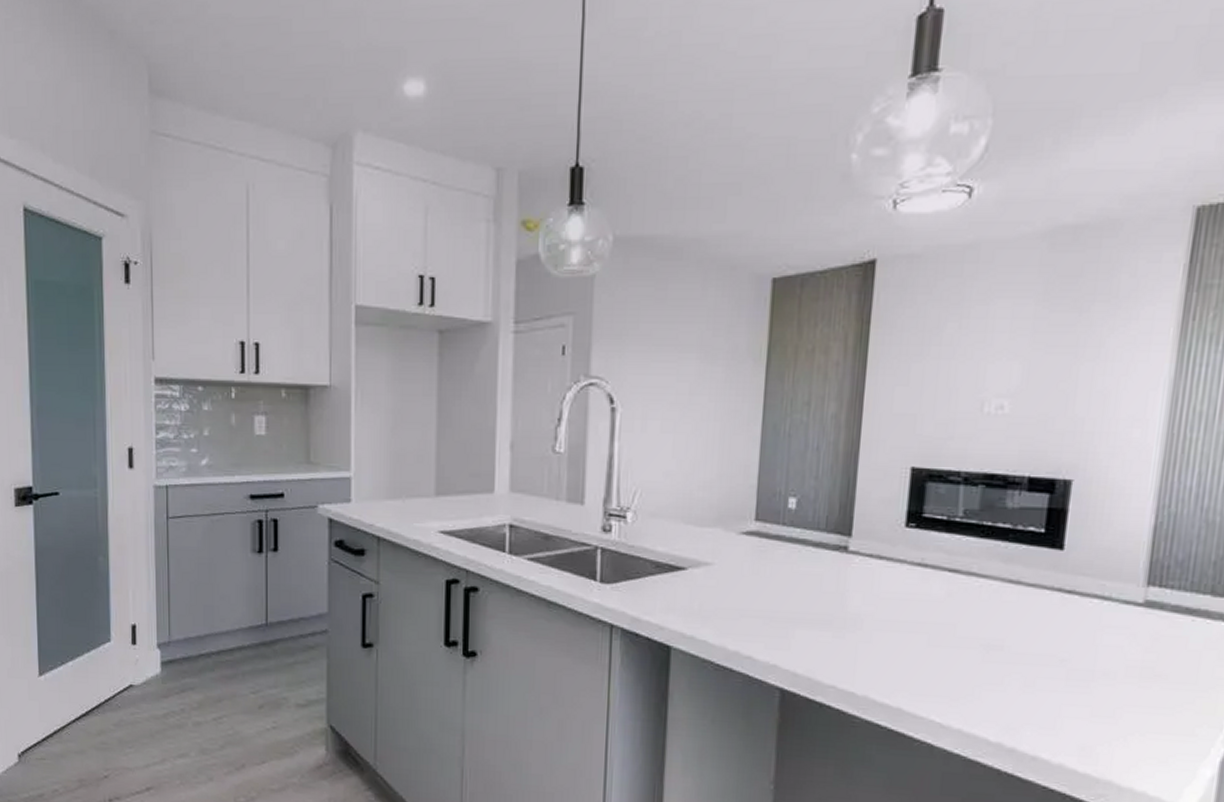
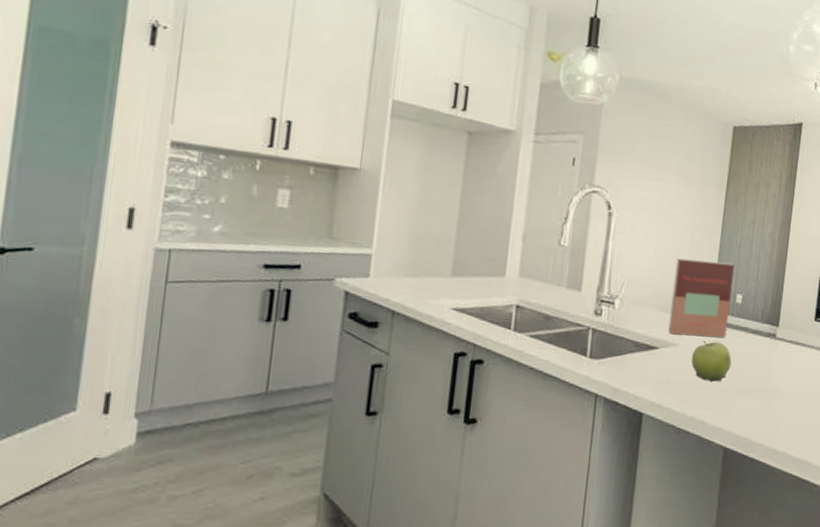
book: none [697,457,783,554] -> present [668,258,734,339]
fruit: none [729,558,786,608] -> present [691,340,732,382]

